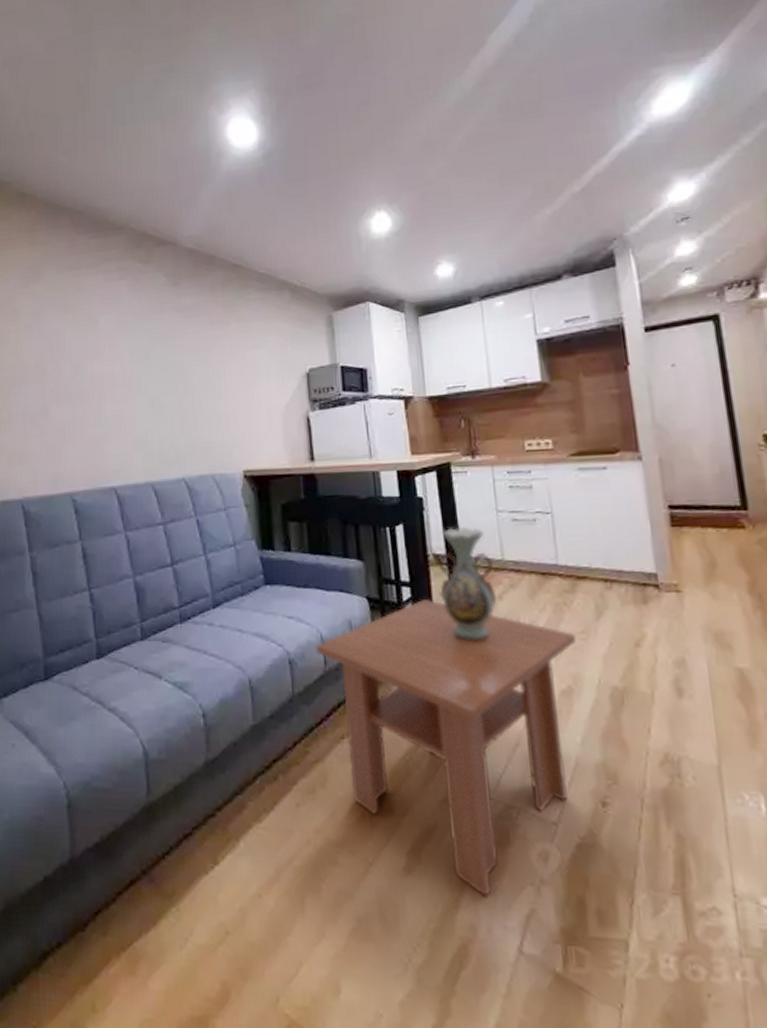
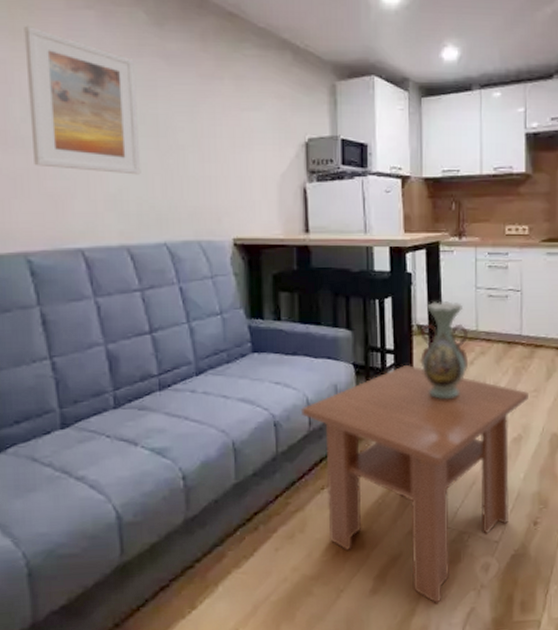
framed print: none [73,301,163,417] -> present [23,26,141,175]

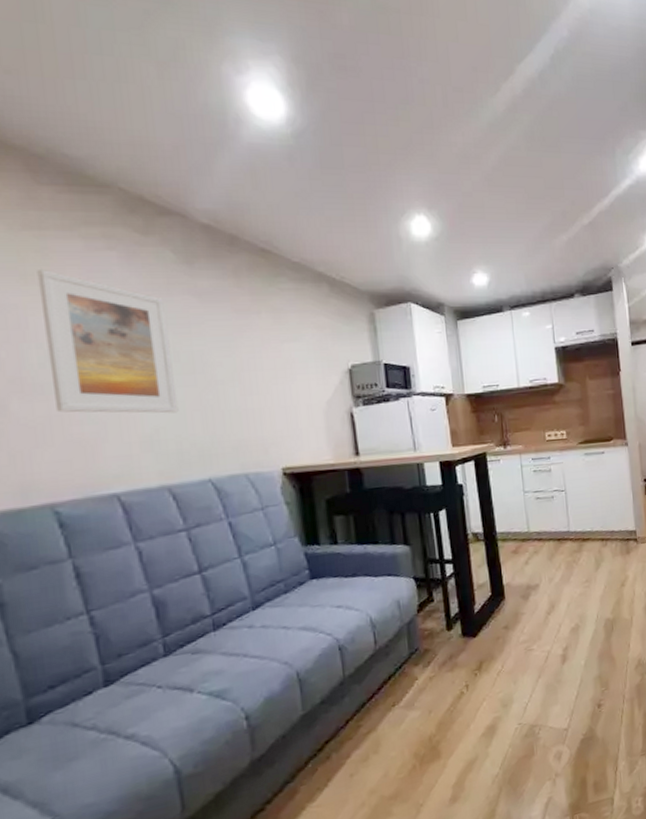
coffee table: present [300,365,528,603] -> none [364,572,582,800]
decorative vase: present [420,301,469,400] -> none [476,507,524,602]

